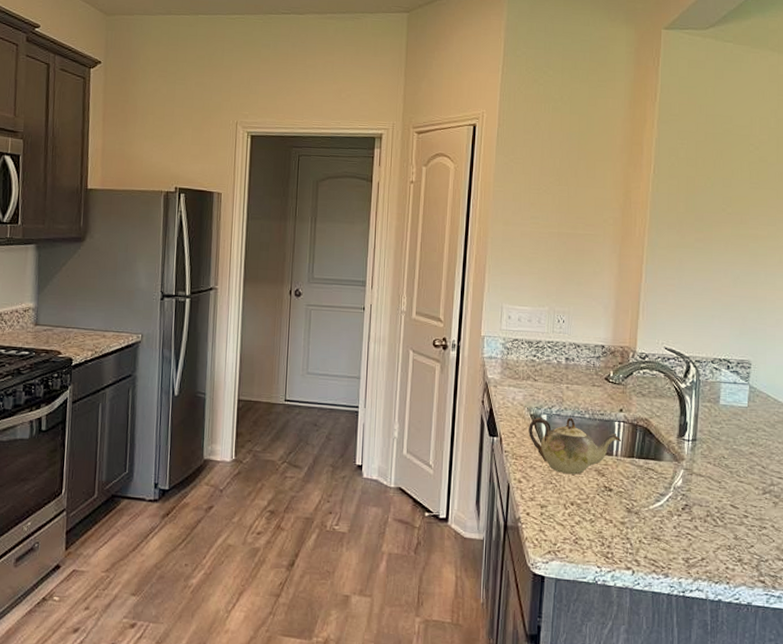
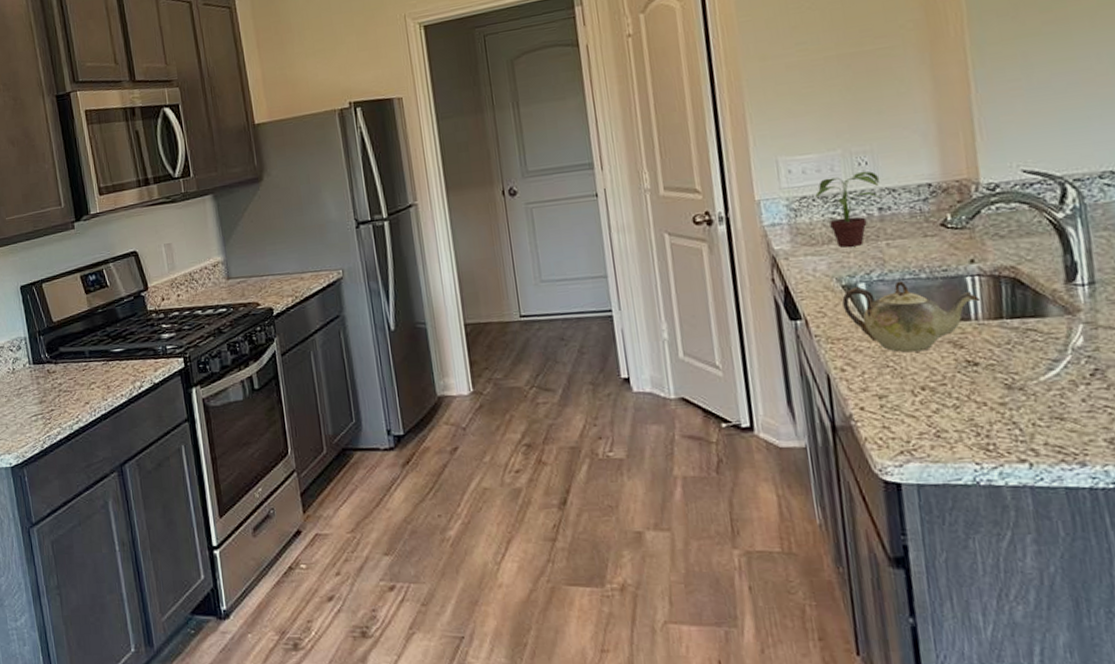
potted plant: none [524,327,570,385] -> present [815,171,884,248]

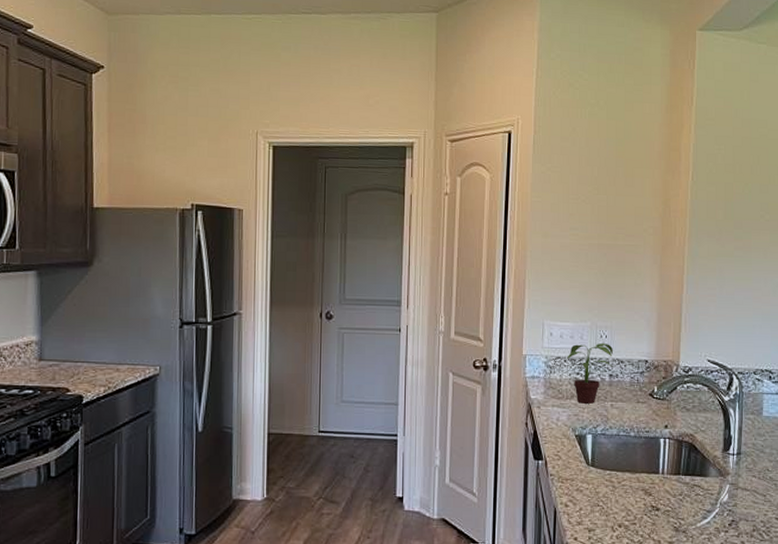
teapot: present [842,280,981,353] -> none [574,436,668,495]

